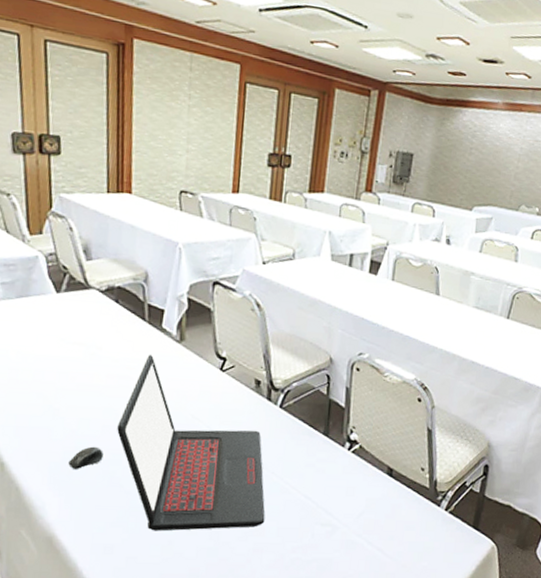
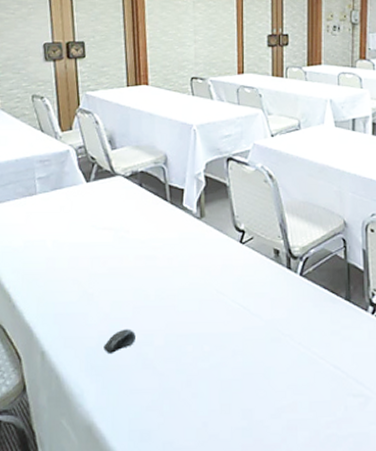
laptop: present [117,354,266,531] -> none [147,232,296,413]

